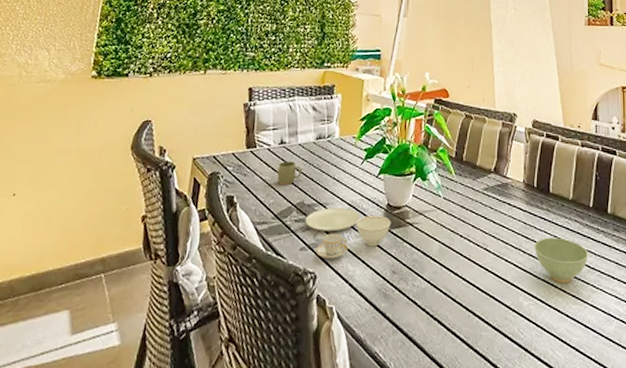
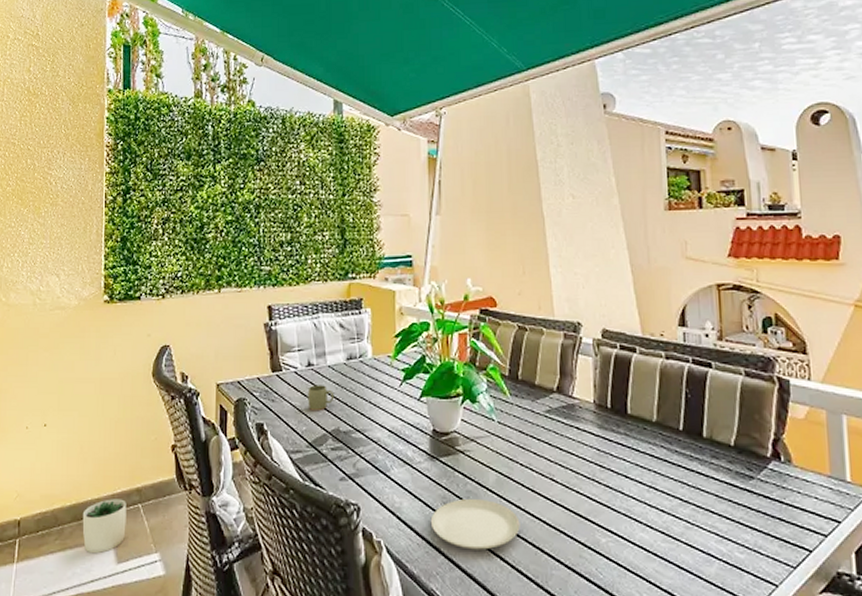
planter: none [38,269,89,325] -> present [82,499,127,554]
plate: present [305,208,360,232] -> none [342,435,403,460]
teacup: present [316,233,348,259] -> none [357,462,392,490]
bowl: present [356,214,391,247] -> none [399,441,439,477]
plate: none [379,266,457,314] -> present [430,498,520,550]
bowl: present [534,237,589,284] -> none [611,466,681,519]

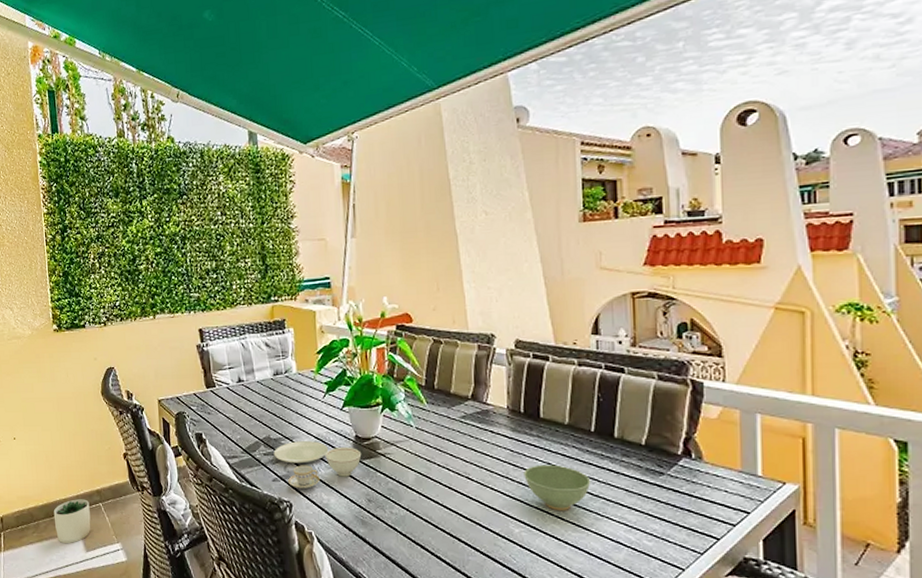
mug: present [307,385,335,410] -> none [239,398,264,421]
plate: none [342,435,403,460] -> present [273,441,329,464]
teacup: none [357,462,392,490] -> present [288,465,320,489]
bowl: none [399,441,439,477] -> present [325,446,362,477]
plate: present [430,498,520,550] -> none [356,495,439,540]
bowl: none [611,466,681,519] -> present [524,464,591,512]

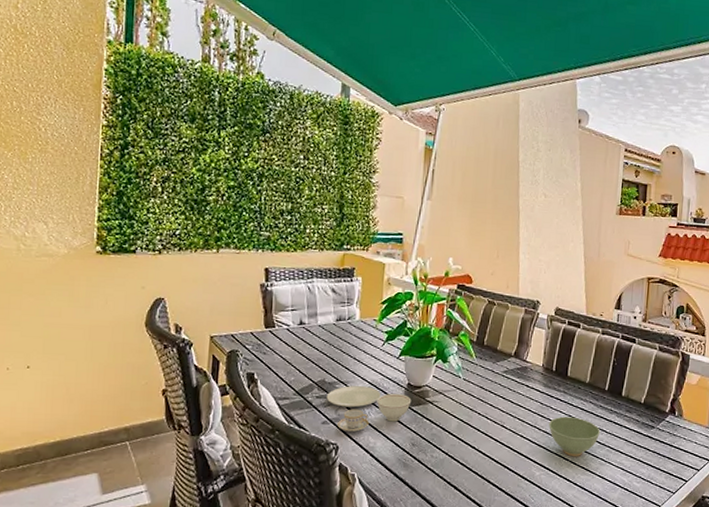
planter: present [53,499,91,544] -> none [66,436,114,486]

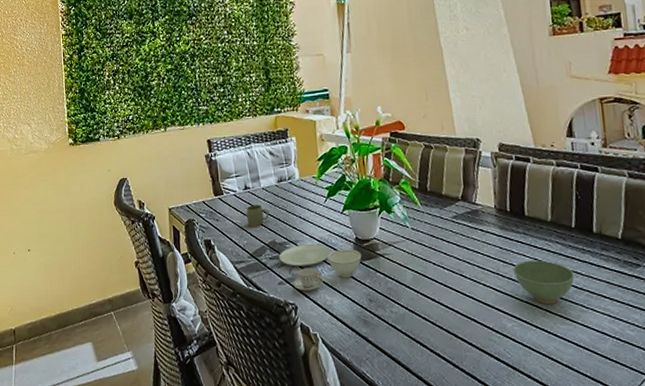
mug: none [297,341,323,363] -> present [246,204,269,226]

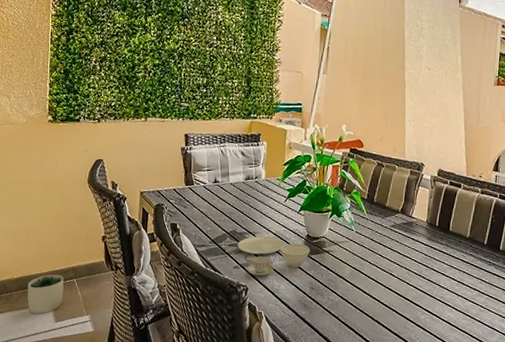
planter: none [65,308,103,355] -> present [27,274,64,315]
mug: present [246,204,269,226] -> none [212,197,234,216]
bowl: present [513,260,575,305] -> none [432,267,480,304]

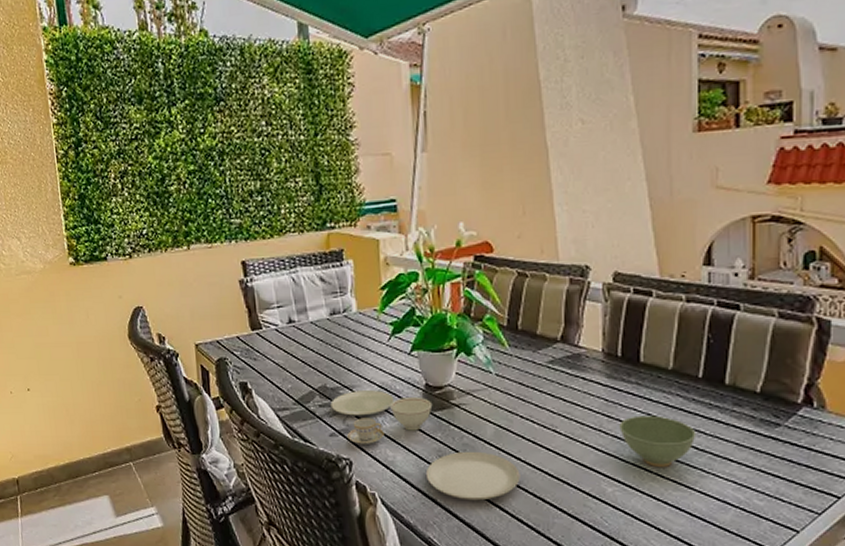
planter: present [27,274,64,315] -> none [76,458,121,508]
plate: none [299,284,365,321] -> present [425,451,520,501]
bowl: none [432,267,480,304] -> present [619,415,697,468]

